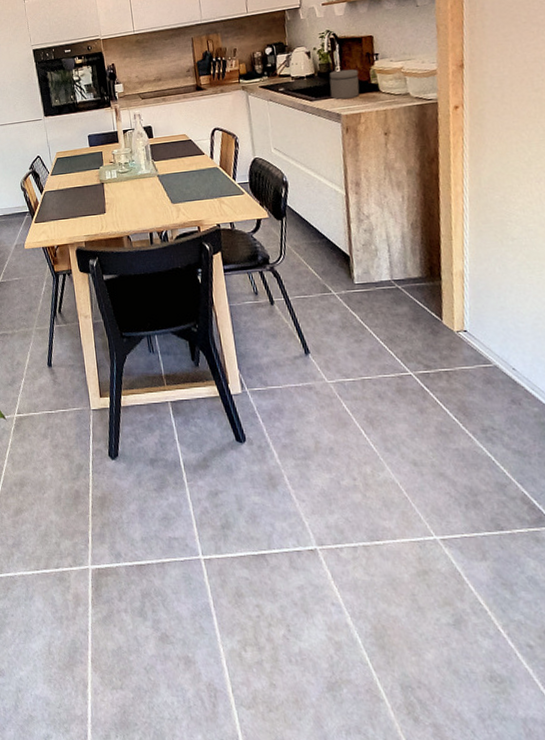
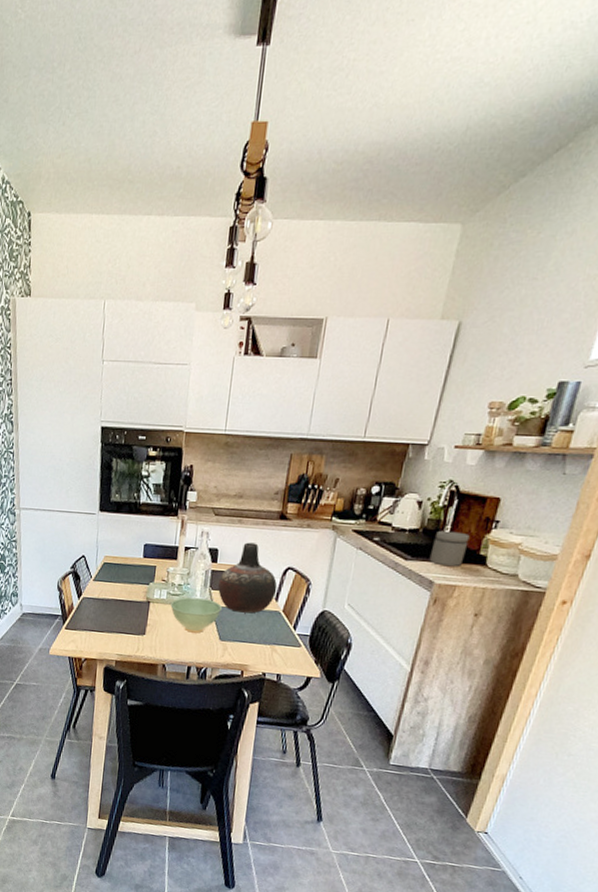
bowl: none [122,170,167,202] -> present [170,597,222,633]
vase: none [158,114,210,176] -> present [217,542,278,614]

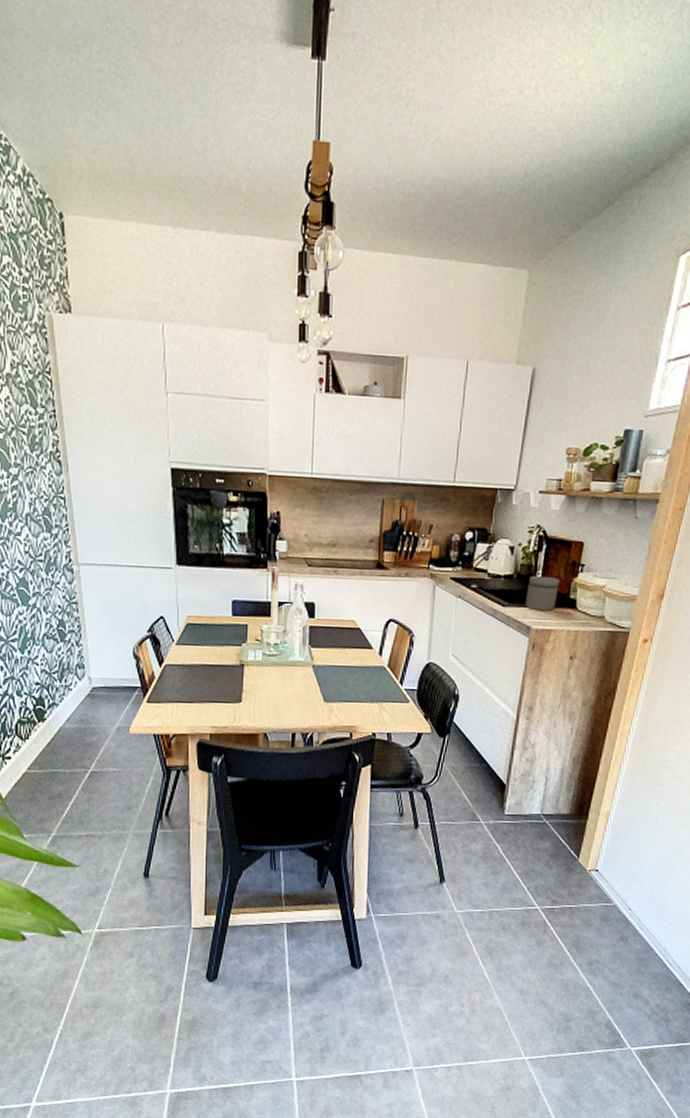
bowl: present [170,597,222,633] -> none [267,657,324,696]
vase: present [217,542,278,614] -> none [317,594,380,671]

